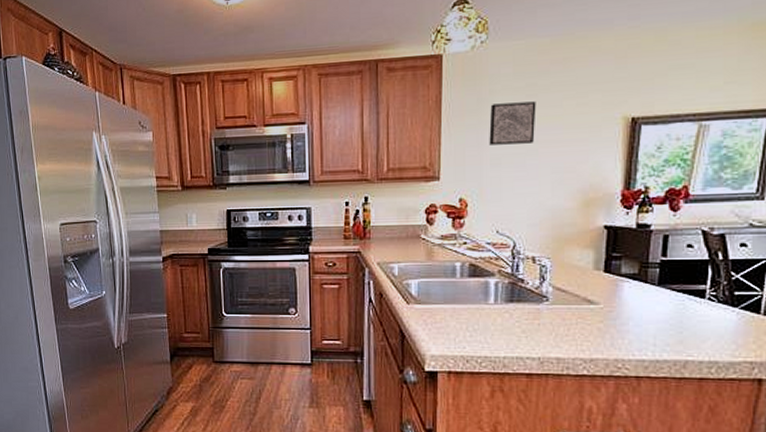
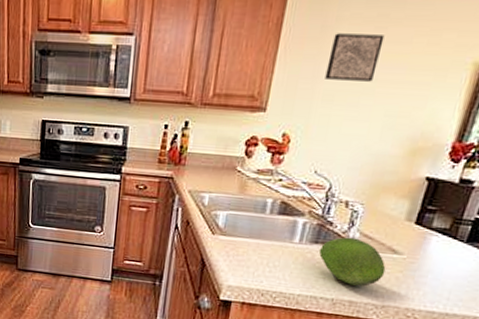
fruit: none [515,292,586,341] -> present [318,237,386,287]

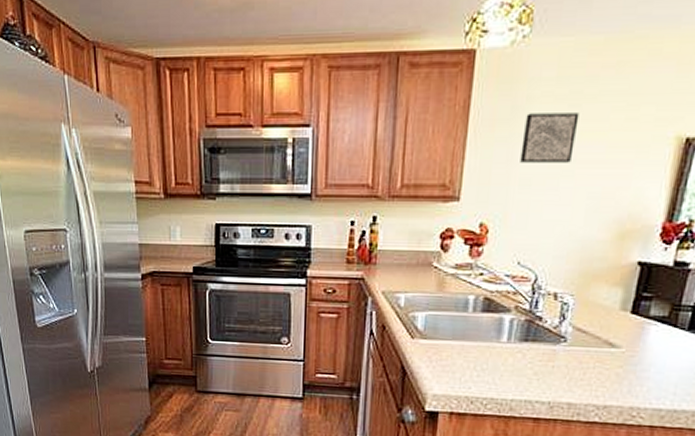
fruit: present [318,237,386,287] -> none [529,332,604,386]

